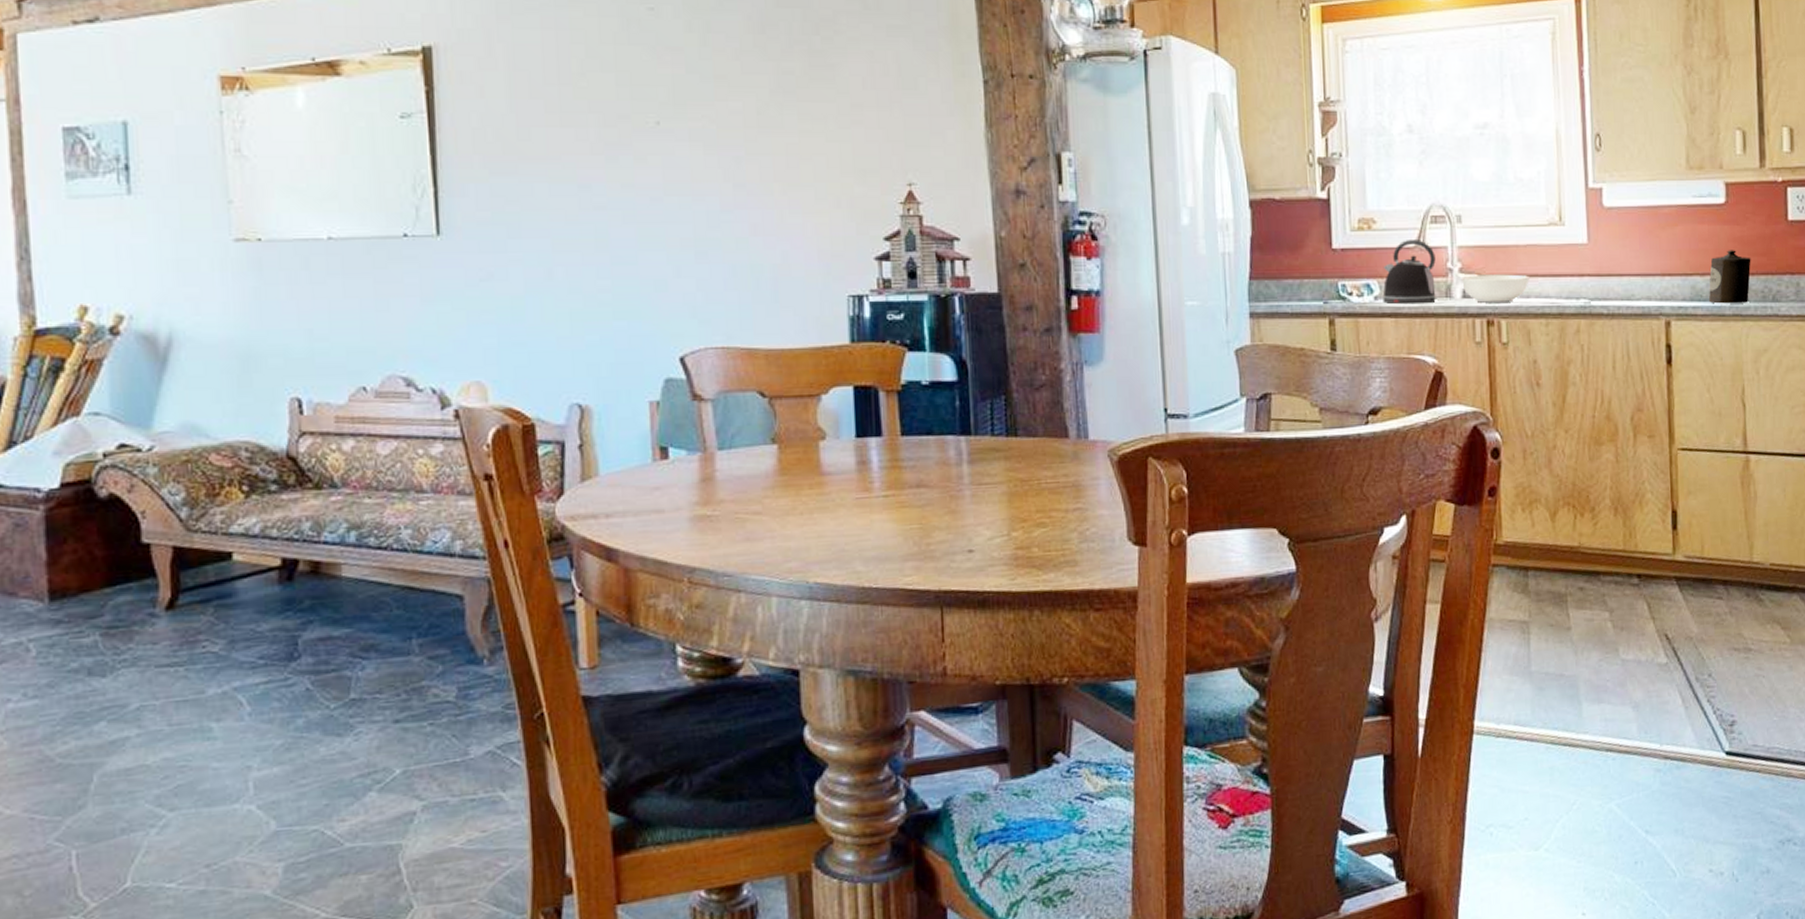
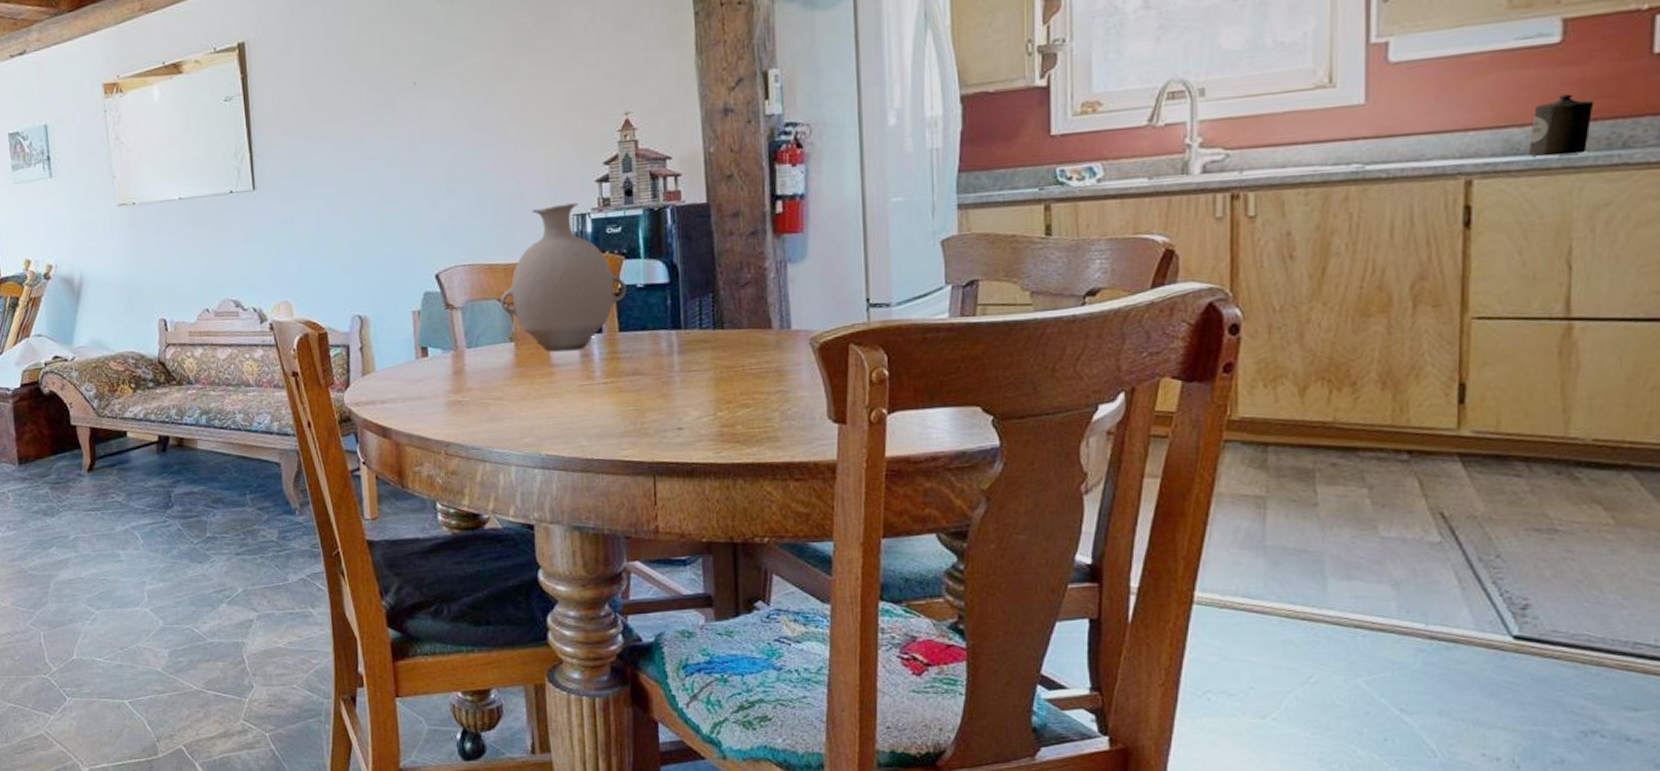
vase: none [760,282,910,458] -> present [500,203,626,352]
kettle: present [1382,240,1437,305] -> none [1107,118,1171,186]
bowl: present [1462,274,1531,303] -> none [1202,144,1288,177]

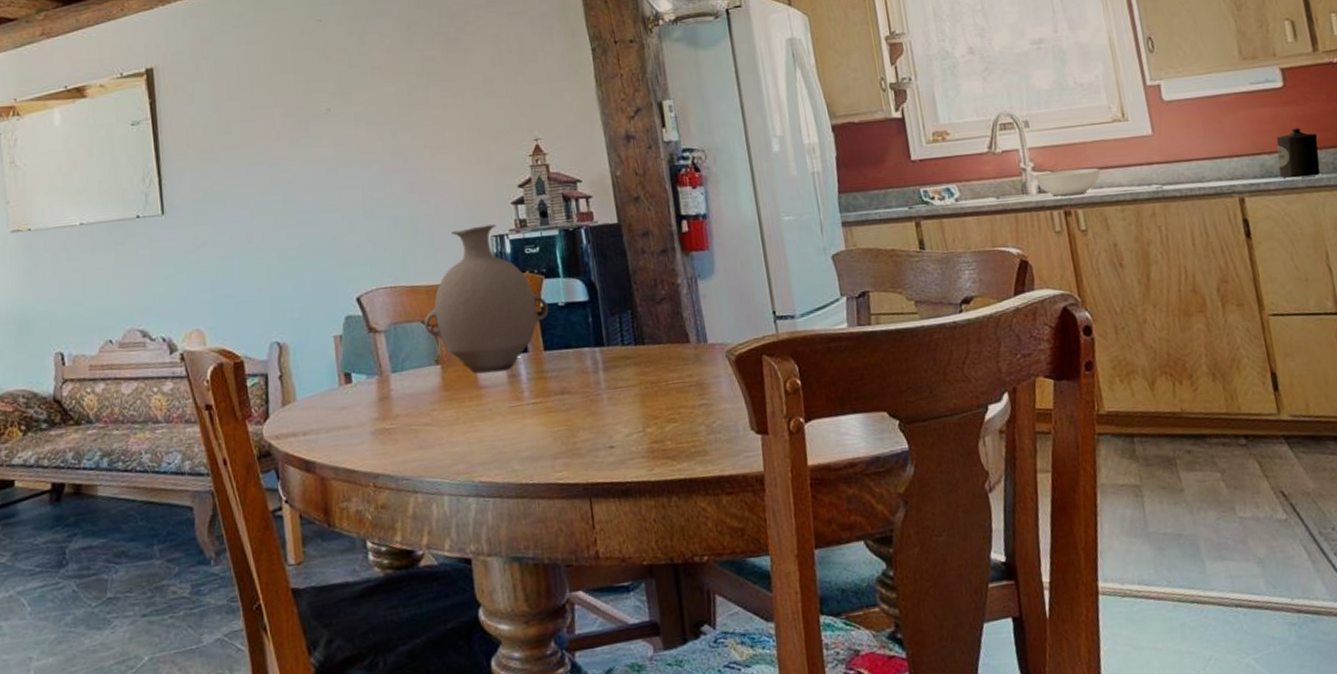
bowl: none [1202,144,1288,177] -> present [1035,168,1101,196]

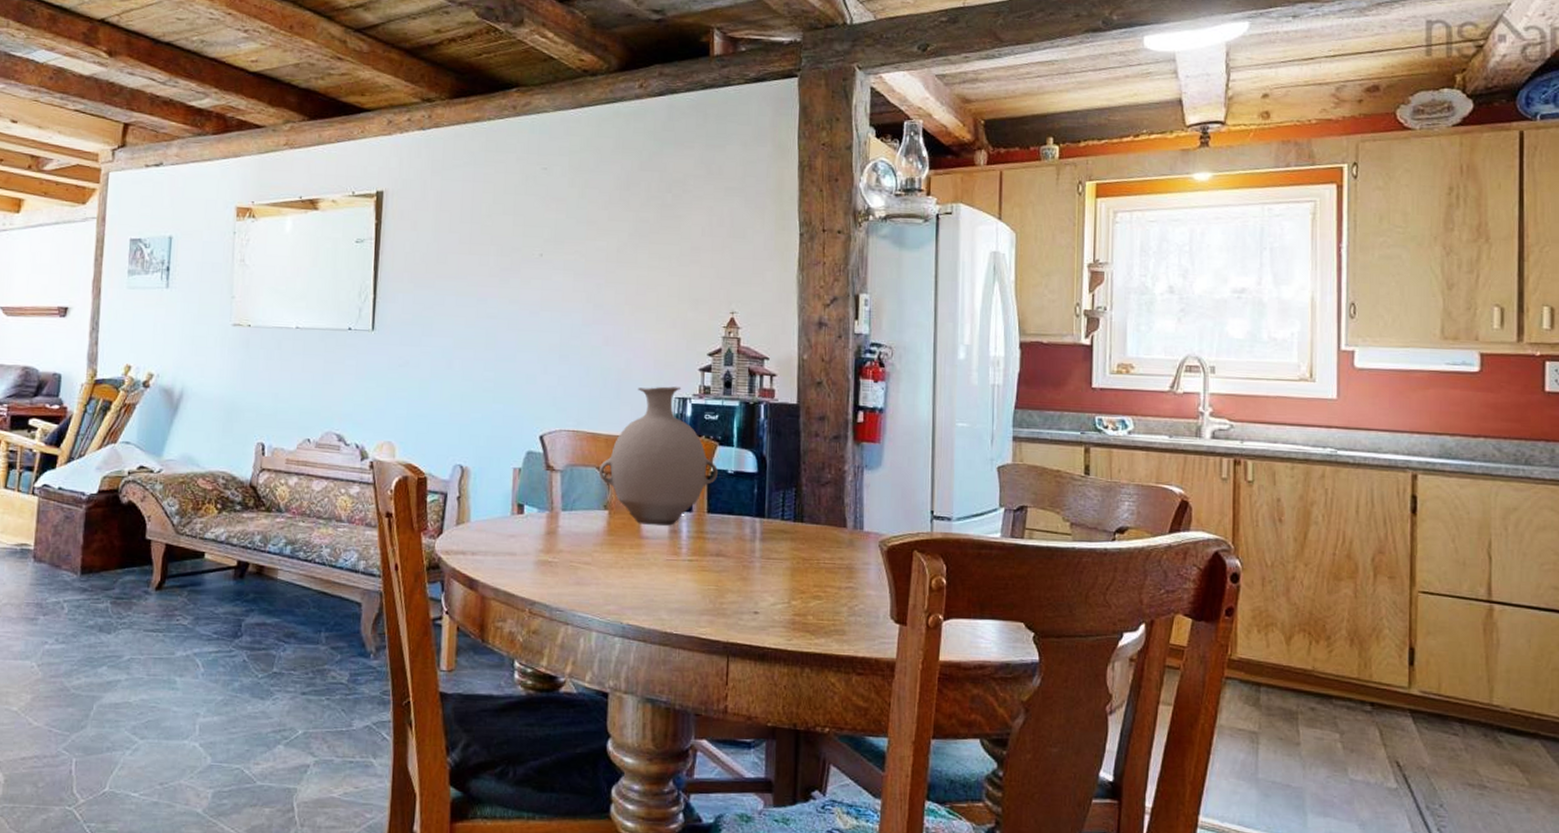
bowl: present [1035,168,1101,196] -> none [1212,419,1279,446]
canister: present [1276,128,1321,179] -> none [1457,414,1504,464]

